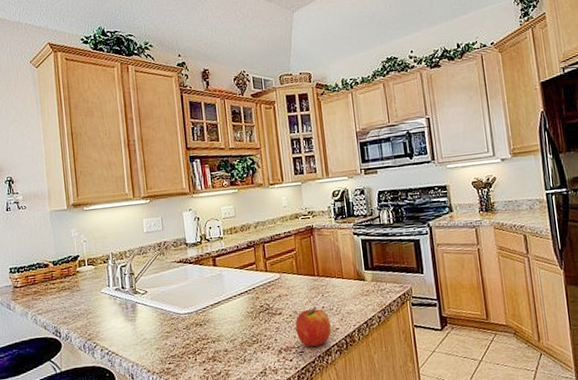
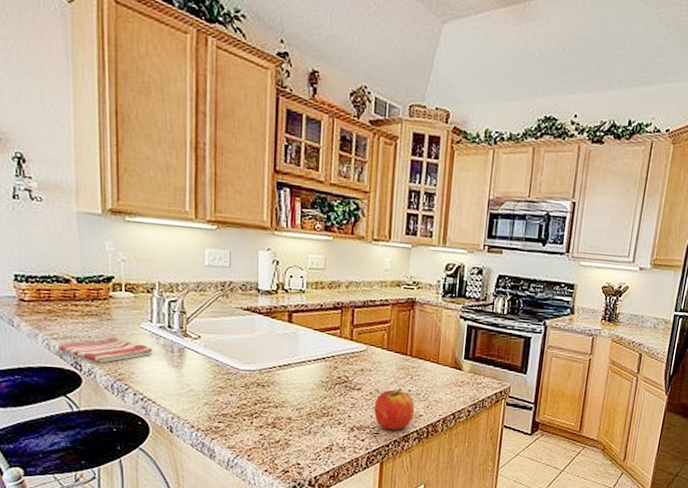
dish towel: none [43,304,113,328] -> present [58,336,154,363]

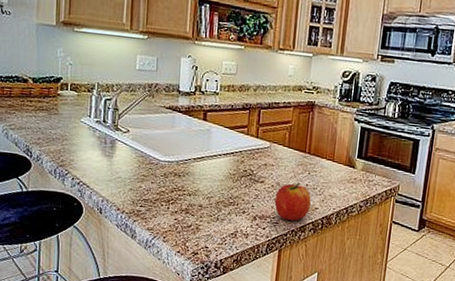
dish towel: present [58,336,154,363] -> none [14,128,91,151]

